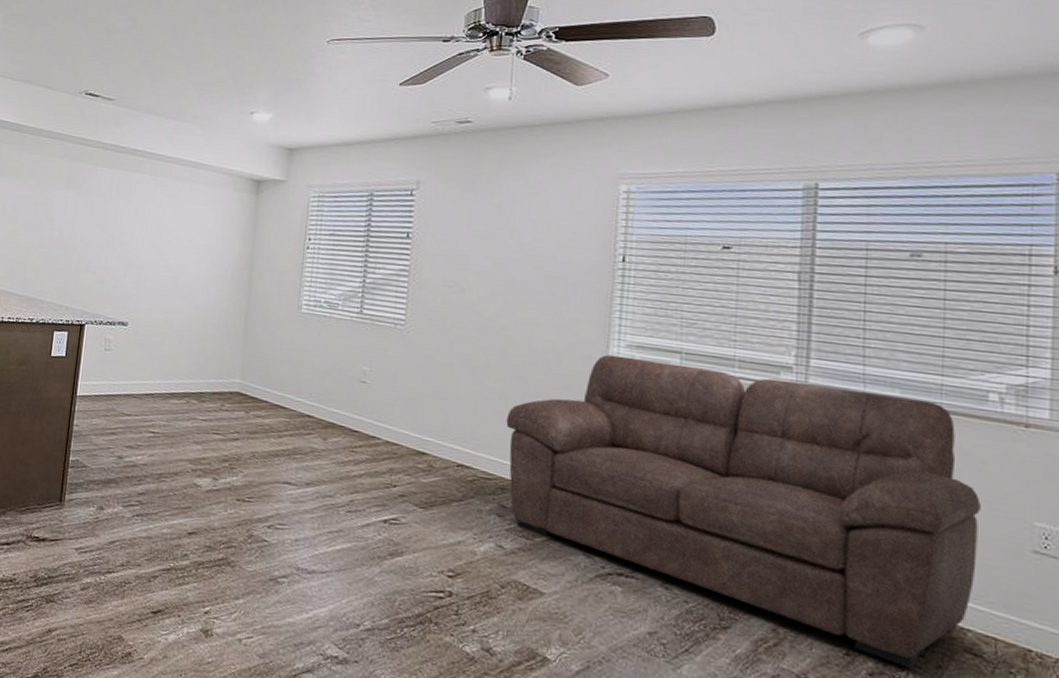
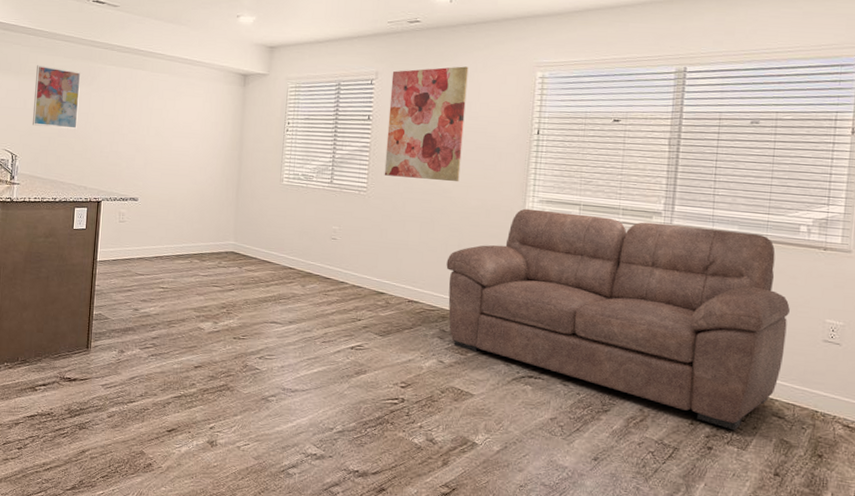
wall art: none [10,164,69,240] -> present [32,64,81,130]
wall art: none [426,176,533,318] -> present [384,66,469,182]

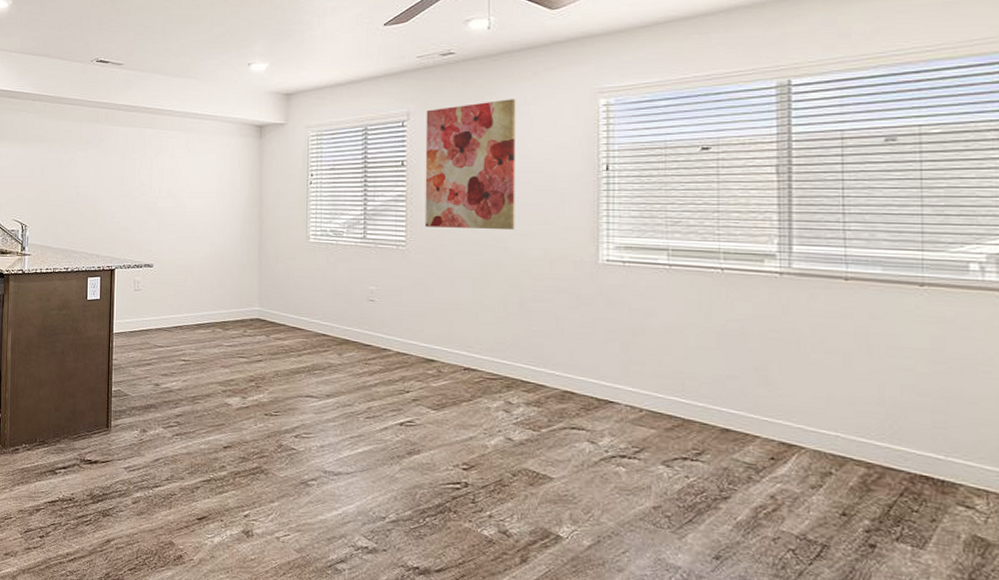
wall art: present [32,64,81,130] -> none [40,130,88,195]
sofa: present [446,208,790,431] -> none [507,257,966,524]

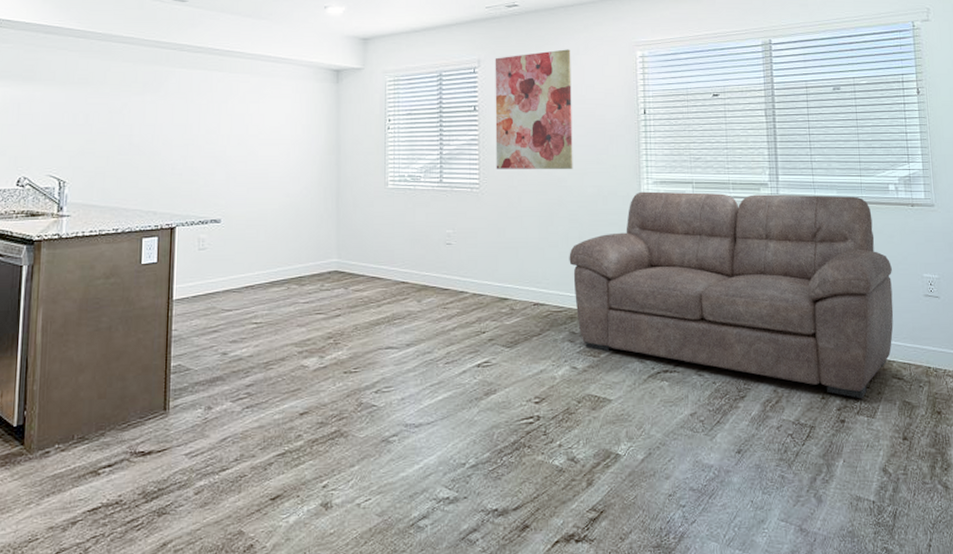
sofa: none [507,257,966,524] -> present [569,191,894,399]

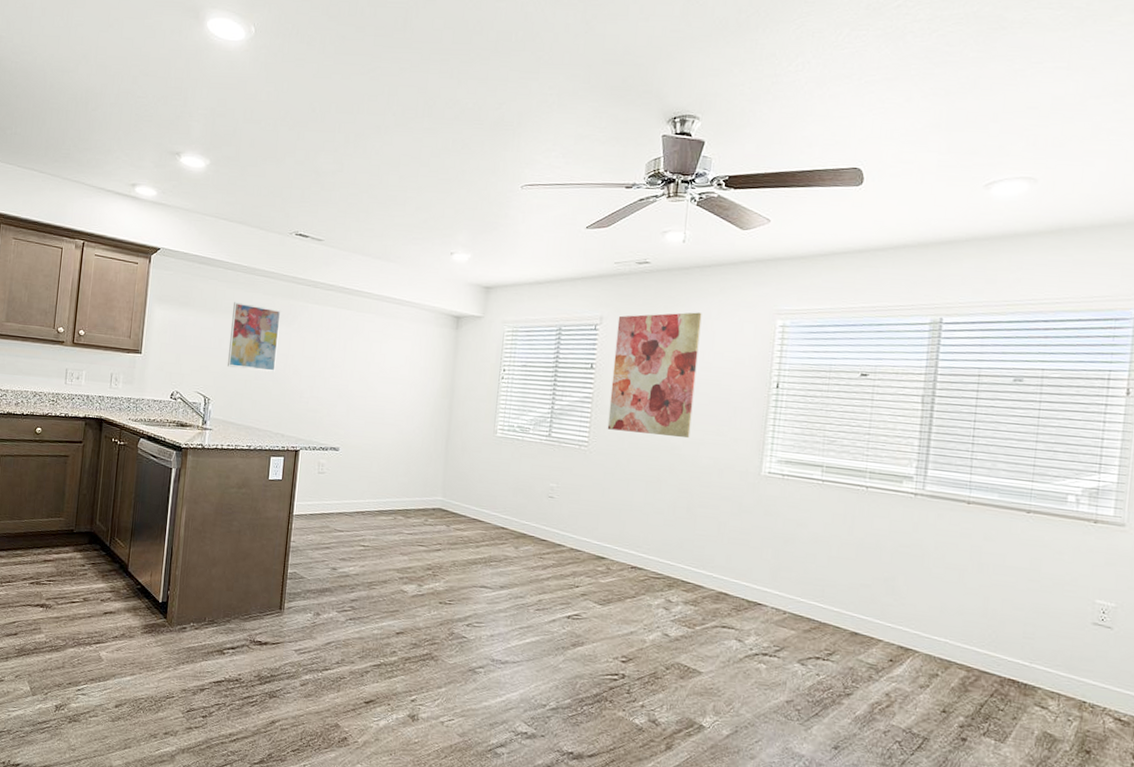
wall art: none [84,71,144,145] -> present [227,301,281,372]
sofa: present [569,191,894,399] -> none [673,469,1055,721]

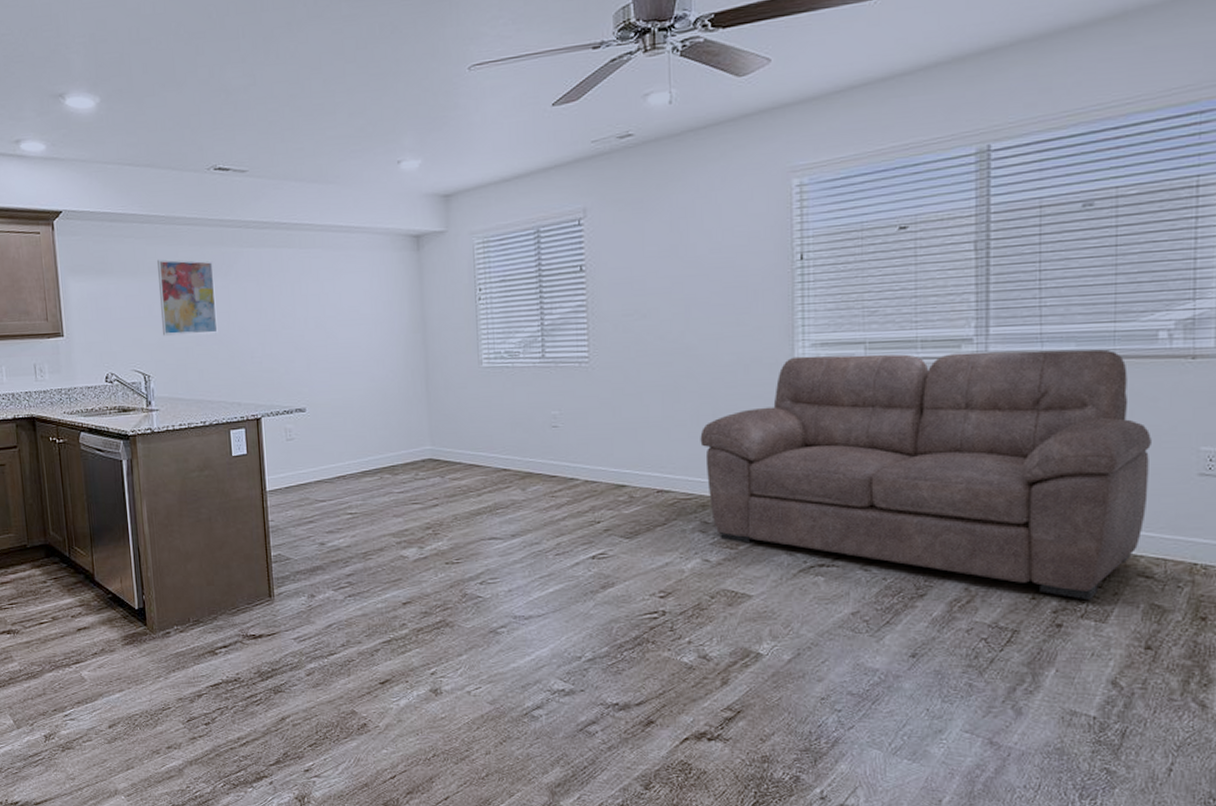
wall art: present [607,312,702,439] -> none [604,185,706,339]
sofa: none [673,469,1055,721] -> present [700,349,1151,601]

